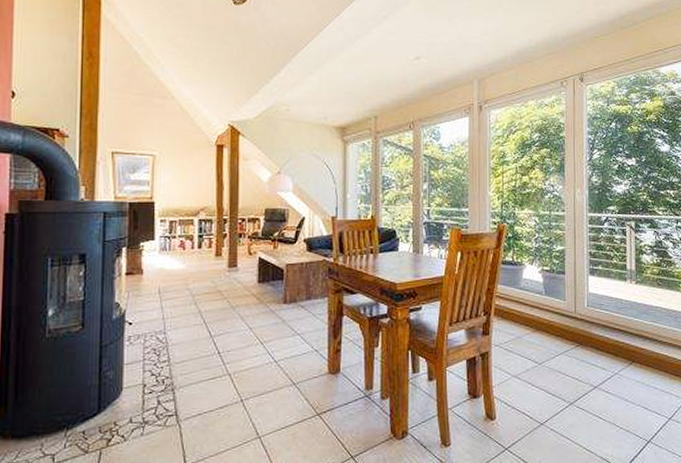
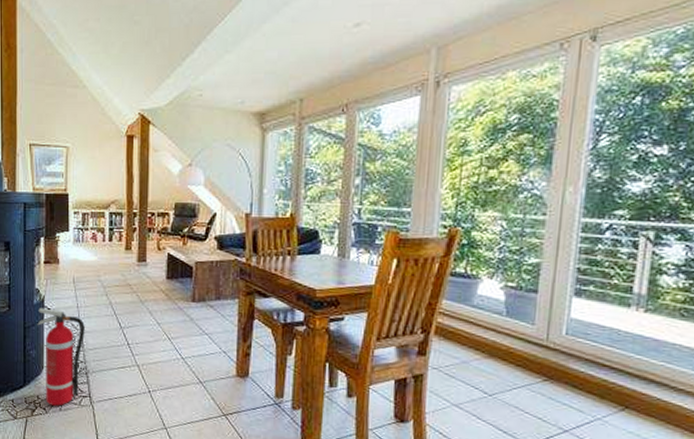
fire extinguisher: none [116,323,171,431] -> present [37,308,85,406]

